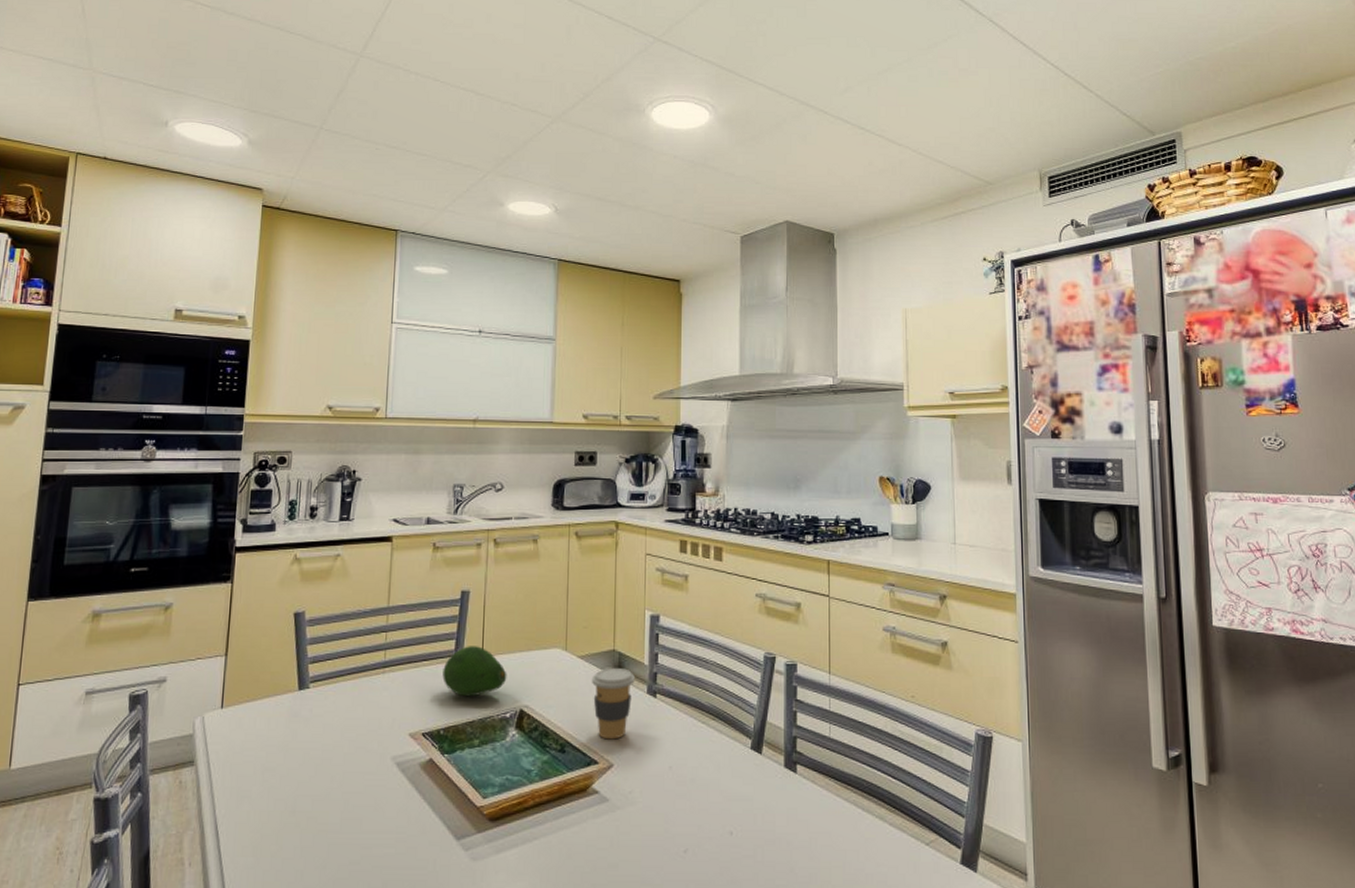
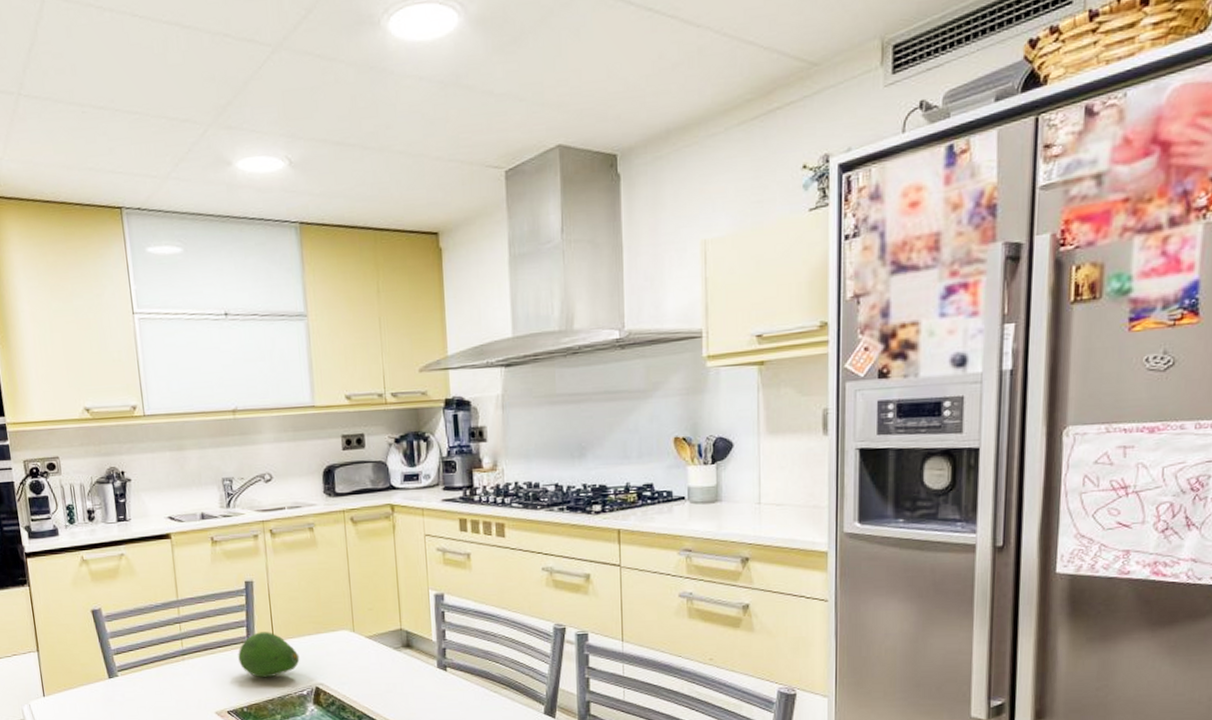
coffee cup: present [592,668,635,740] -> none [382,645,424,711]

